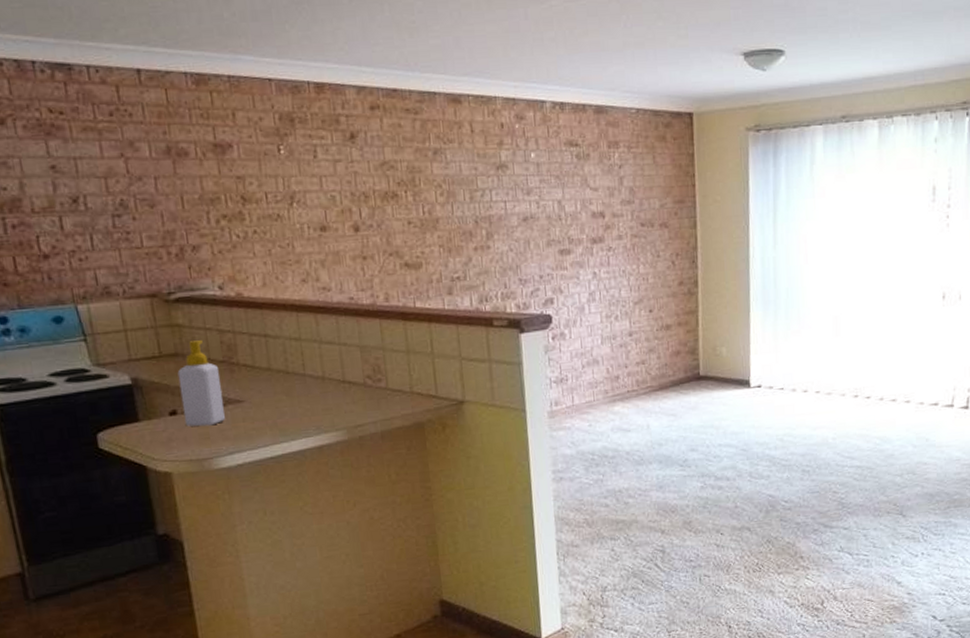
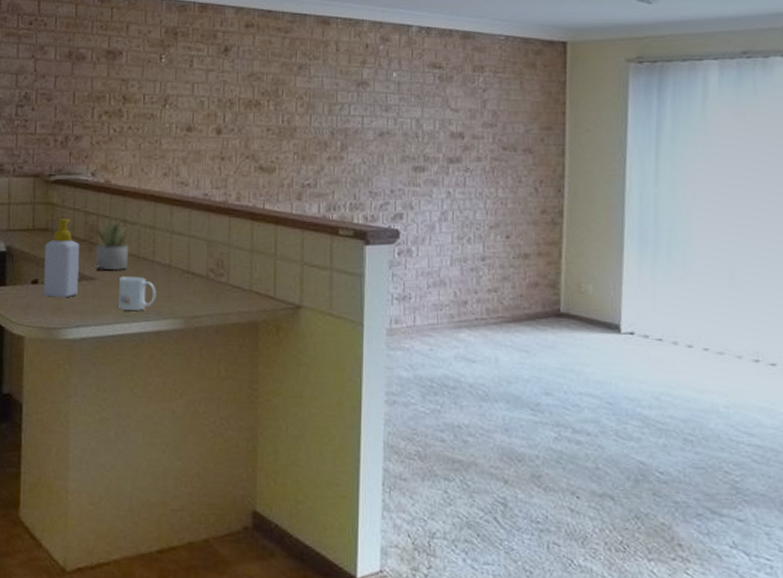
succulent plant: none [231,333,277,390] -> present [93,217,130,271]
mug: none [270,393,313,430] -> present [119,277,156,311]

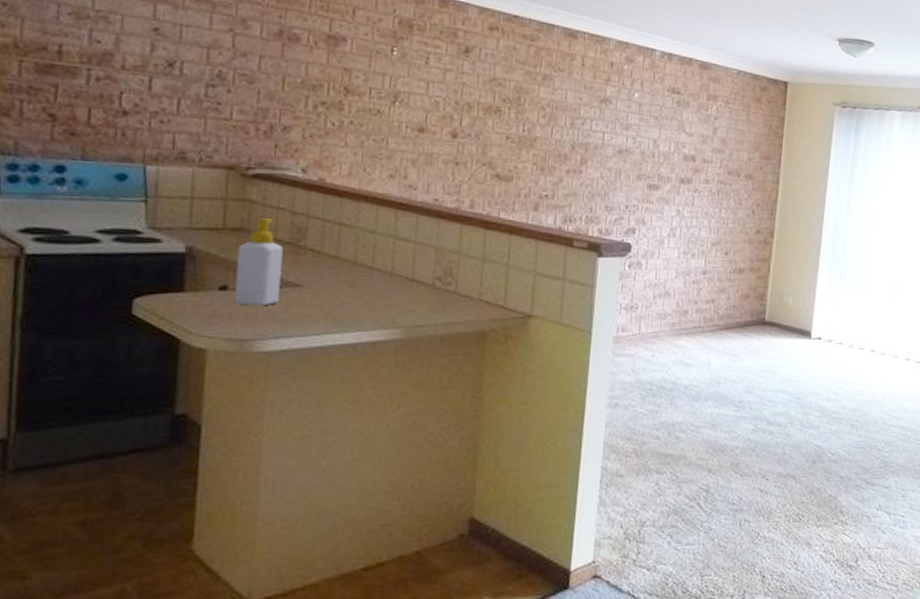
succulent plant: present [93,217,130,271] -> none [301,219,346,278]
mug: present [119,277,156,311] -> none [329,283,375,320]

